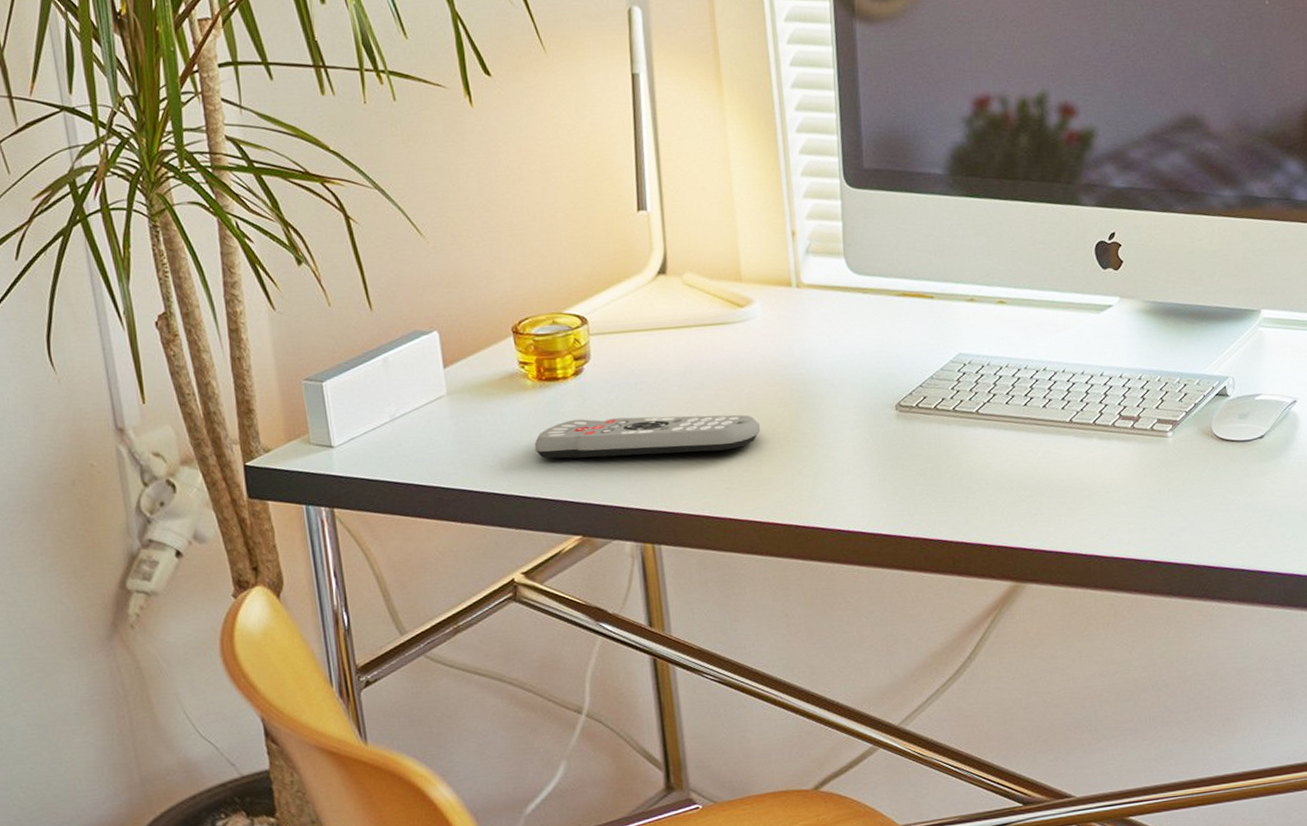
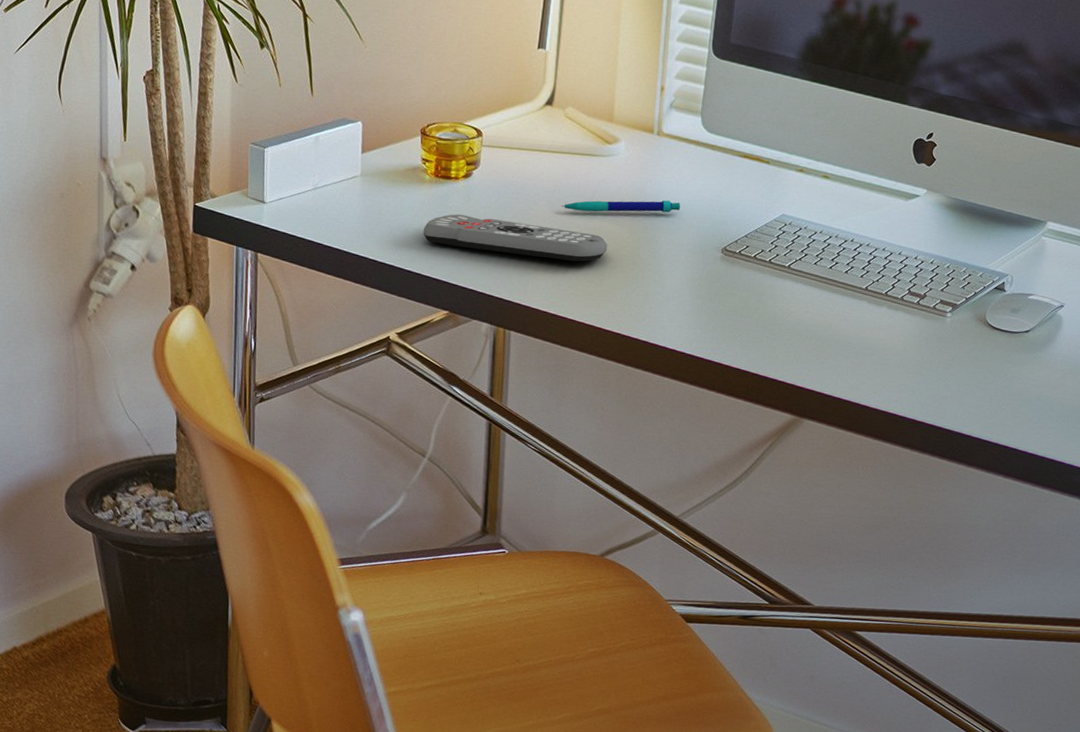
pen: none [696,360,838,391] -> present [561,200,680,213]

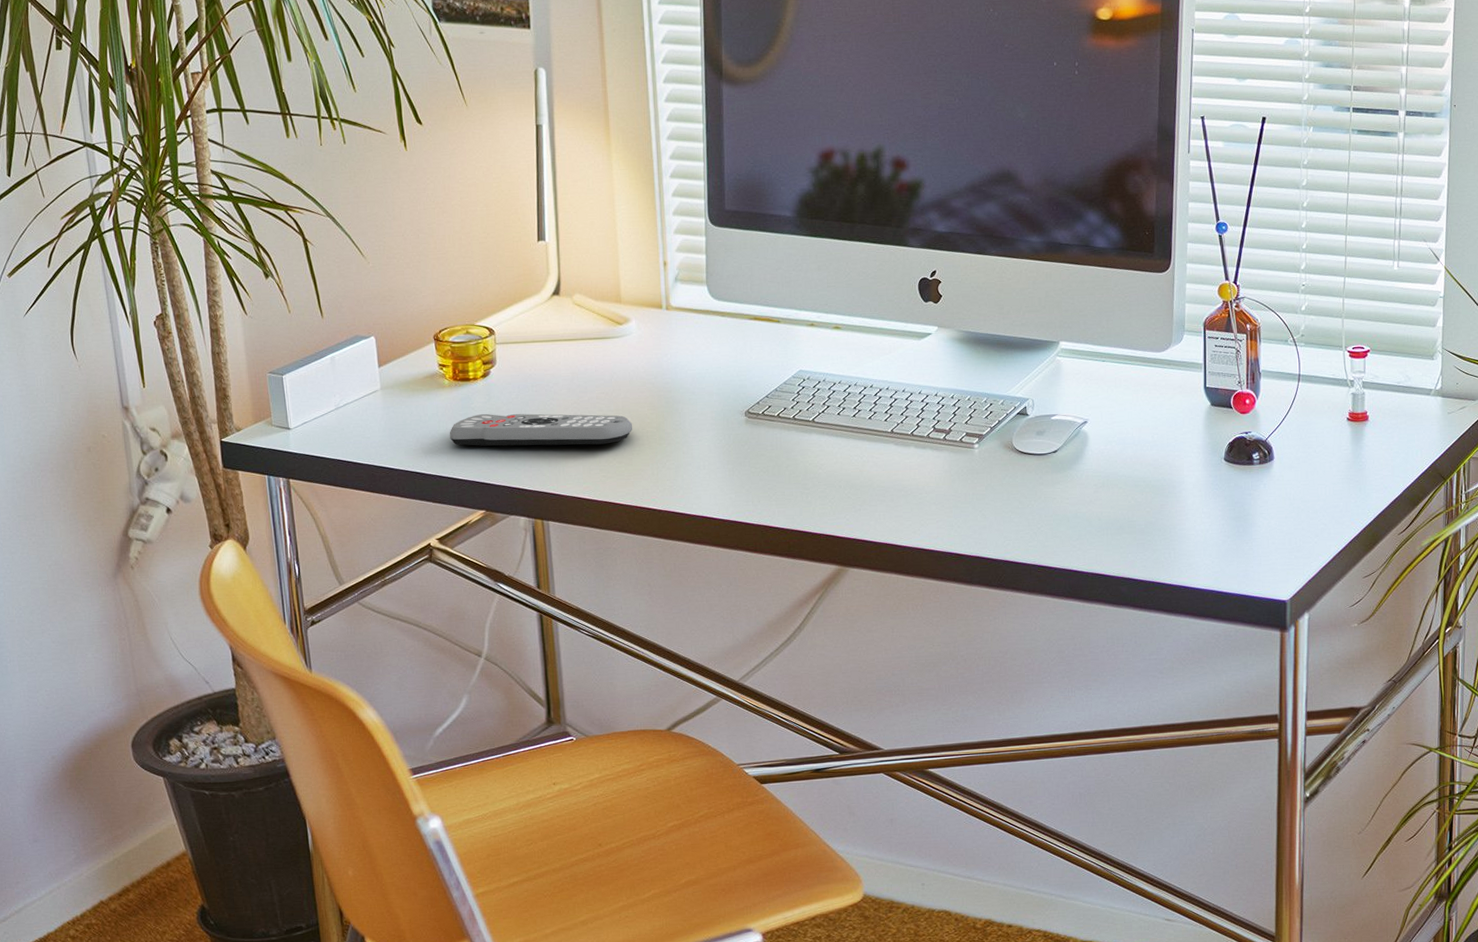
pen: present [561,200,680,213] -> none [581,372,698,395]

